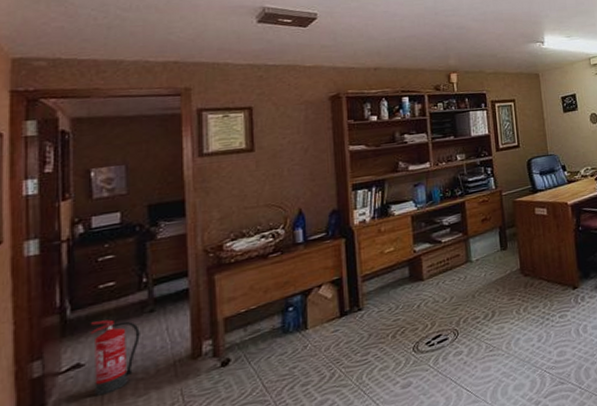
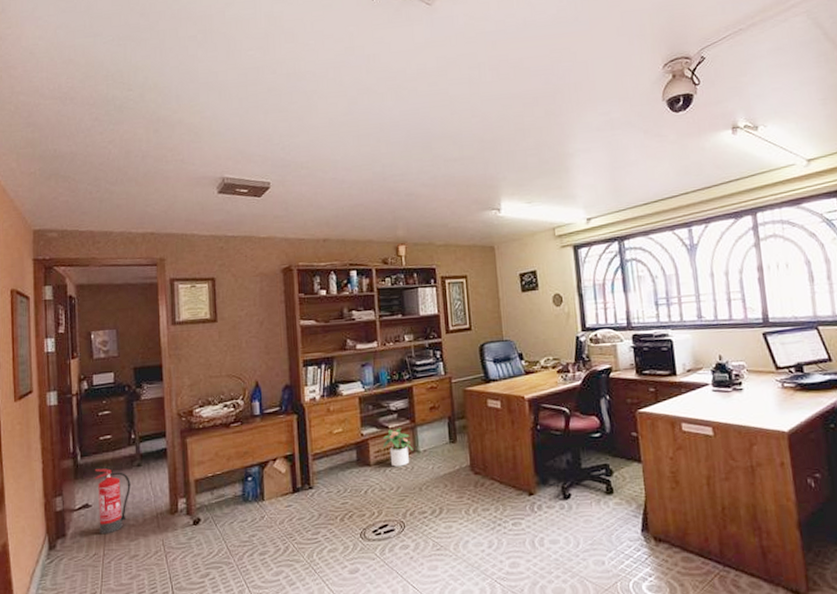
potted plant: none [435,241,466,279] -> present [382,428,413,467]

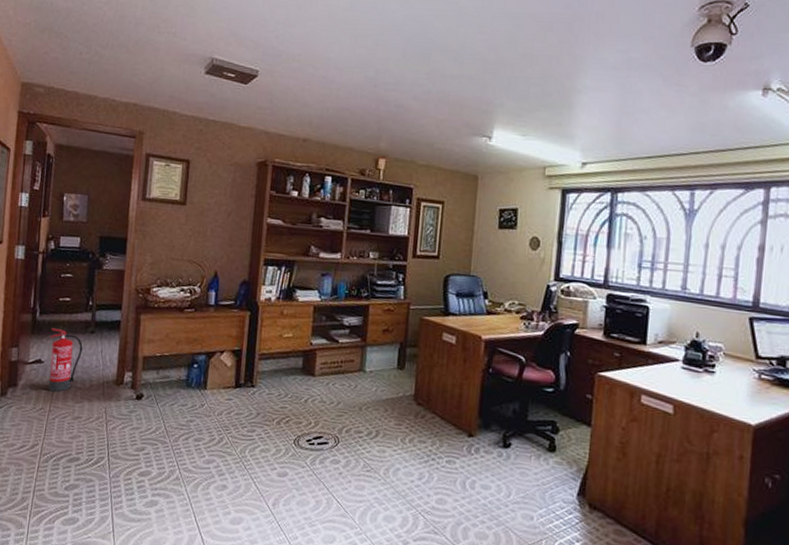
potted plant: present [382,428,413,467] -> none [329,344,360,383]

